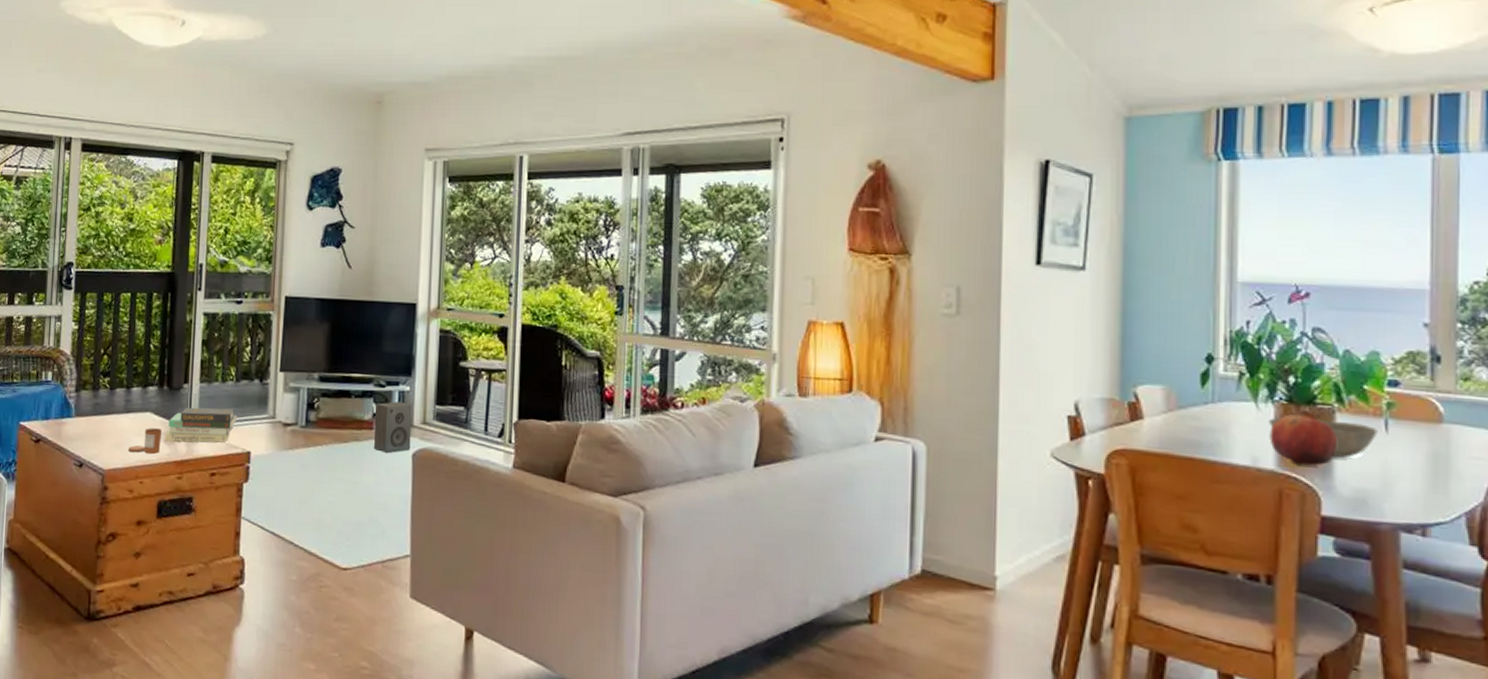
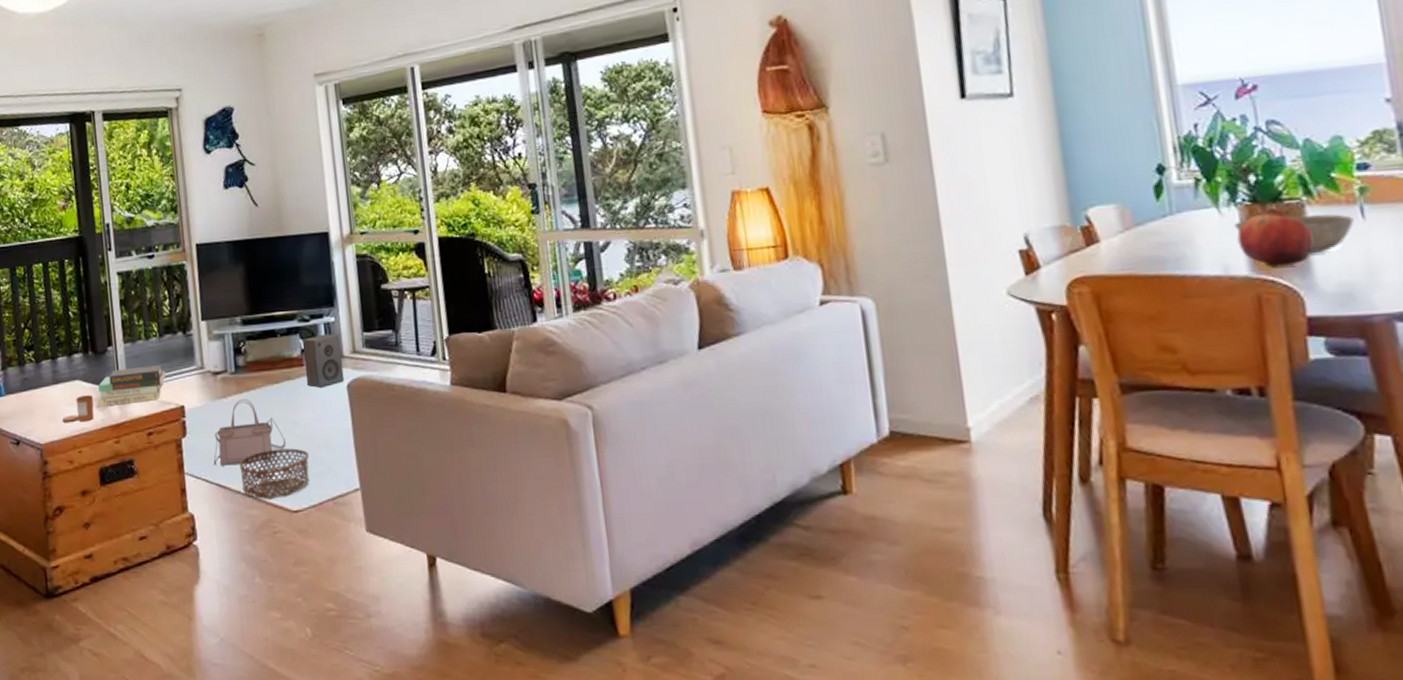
handbag: none [271,452,345,517] -> present [213,398,286,466]
basket: none [296,506,365,554] -> present [239,448,310,499]

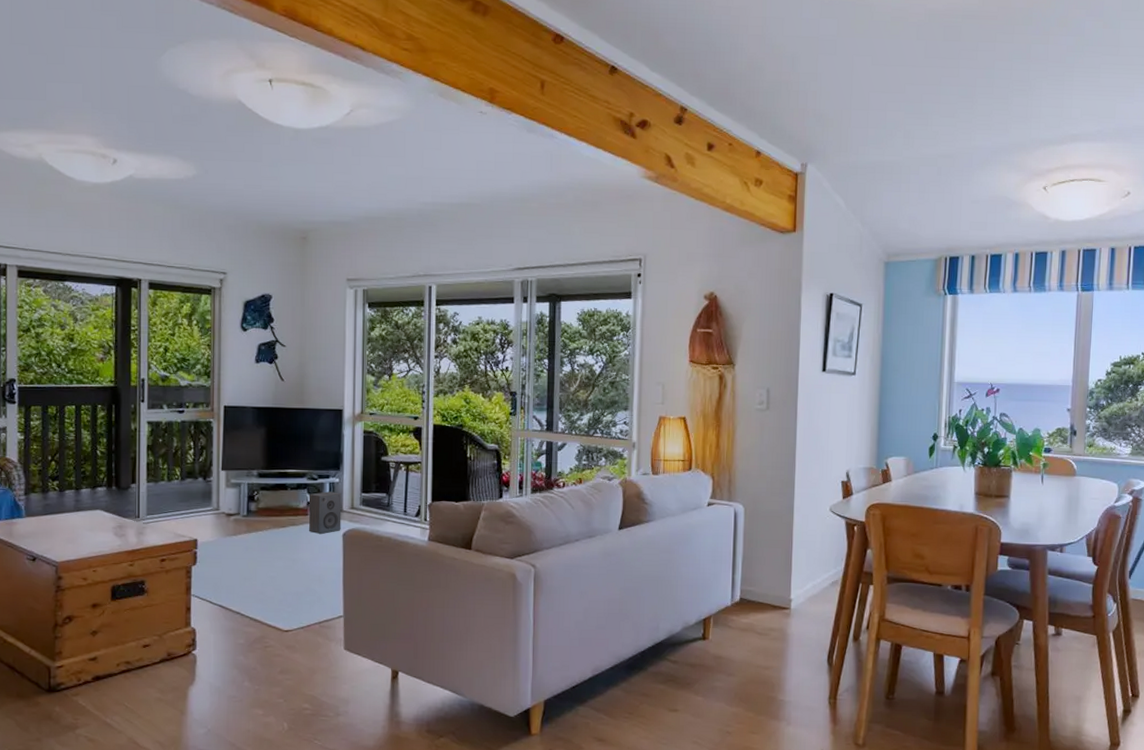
candle: present [62,395,94,422] -> none [80,523,113,546]
books: present [96,365,166,408] -> none [115,503,184,535]
handbag: present [213,398,286,466] -> none [218,537,284,591]
basket: present [239,448,310,499] -> none [241,580,303,620]
bowl: present [1233,214,1355,254] -> none [970,477,1037,503]
fruit: present [1236,208,1313,267] -> none [971,471,1013,509]

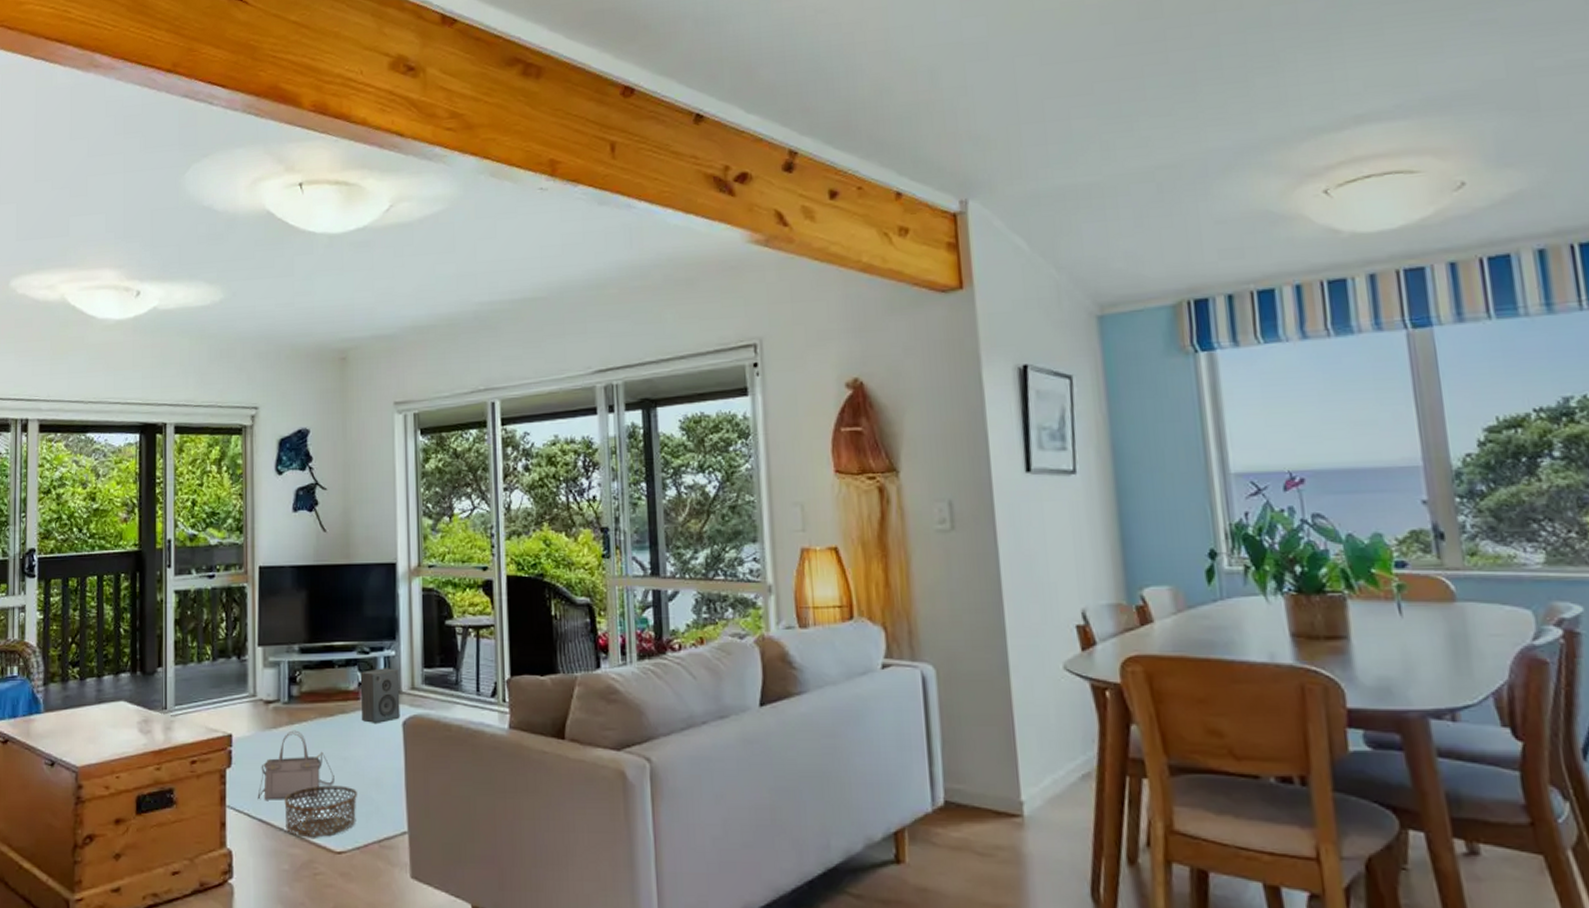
handbag: none [218,537,284,591] -> present [257,730,335,800]
basket: none [241,580,303,620] -> present [284,785,357,838]

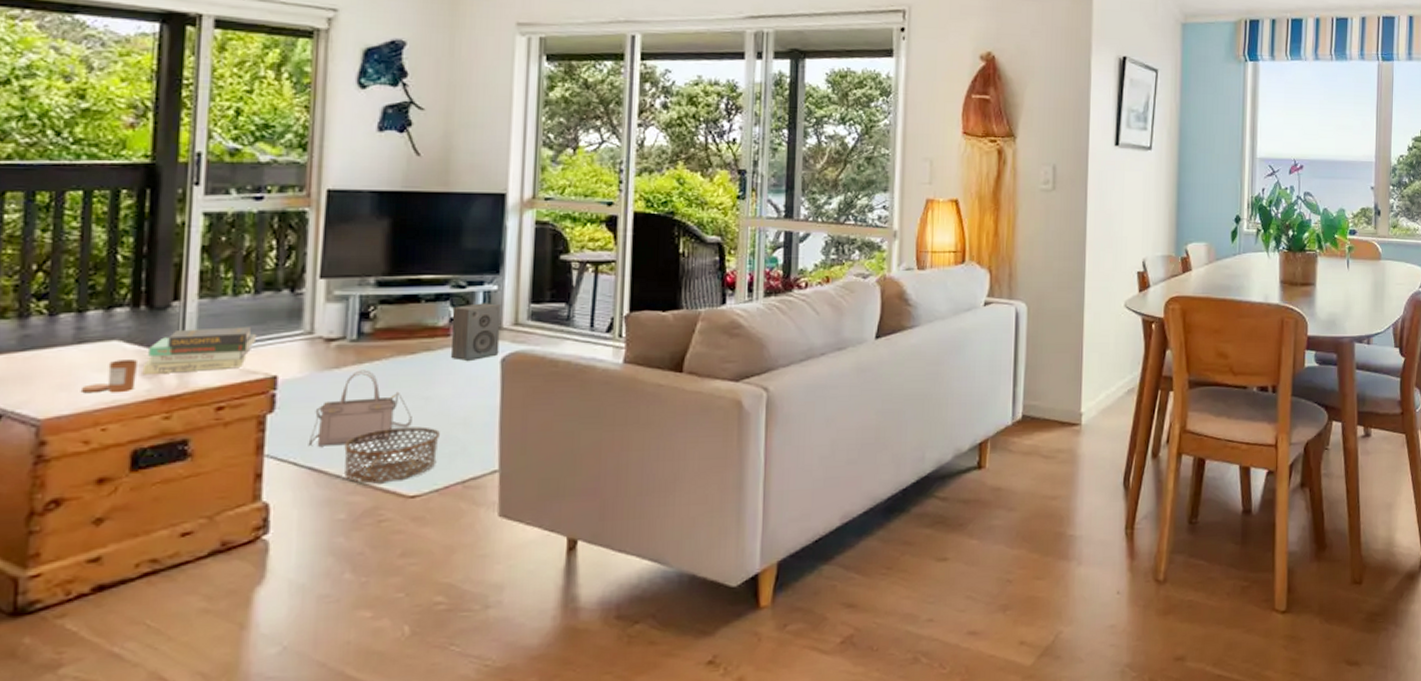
candle: none [102,718,138,746] -> present [80,359,139,393]
books: none [140,690,216,731] -> present [142,327,257,375]

